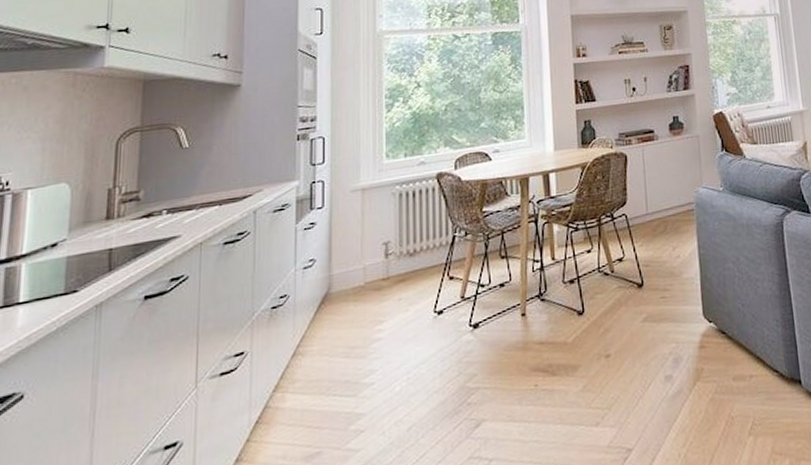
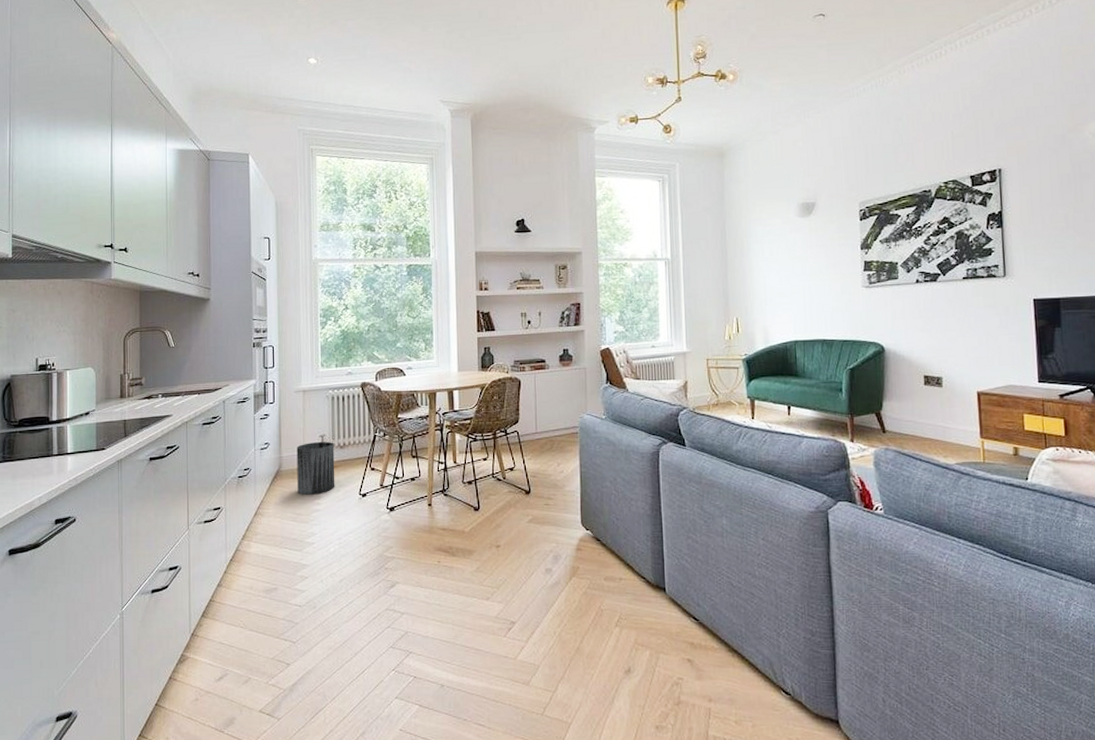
trash can: none [352,249,403,322] -> present [296,441,335,495]

